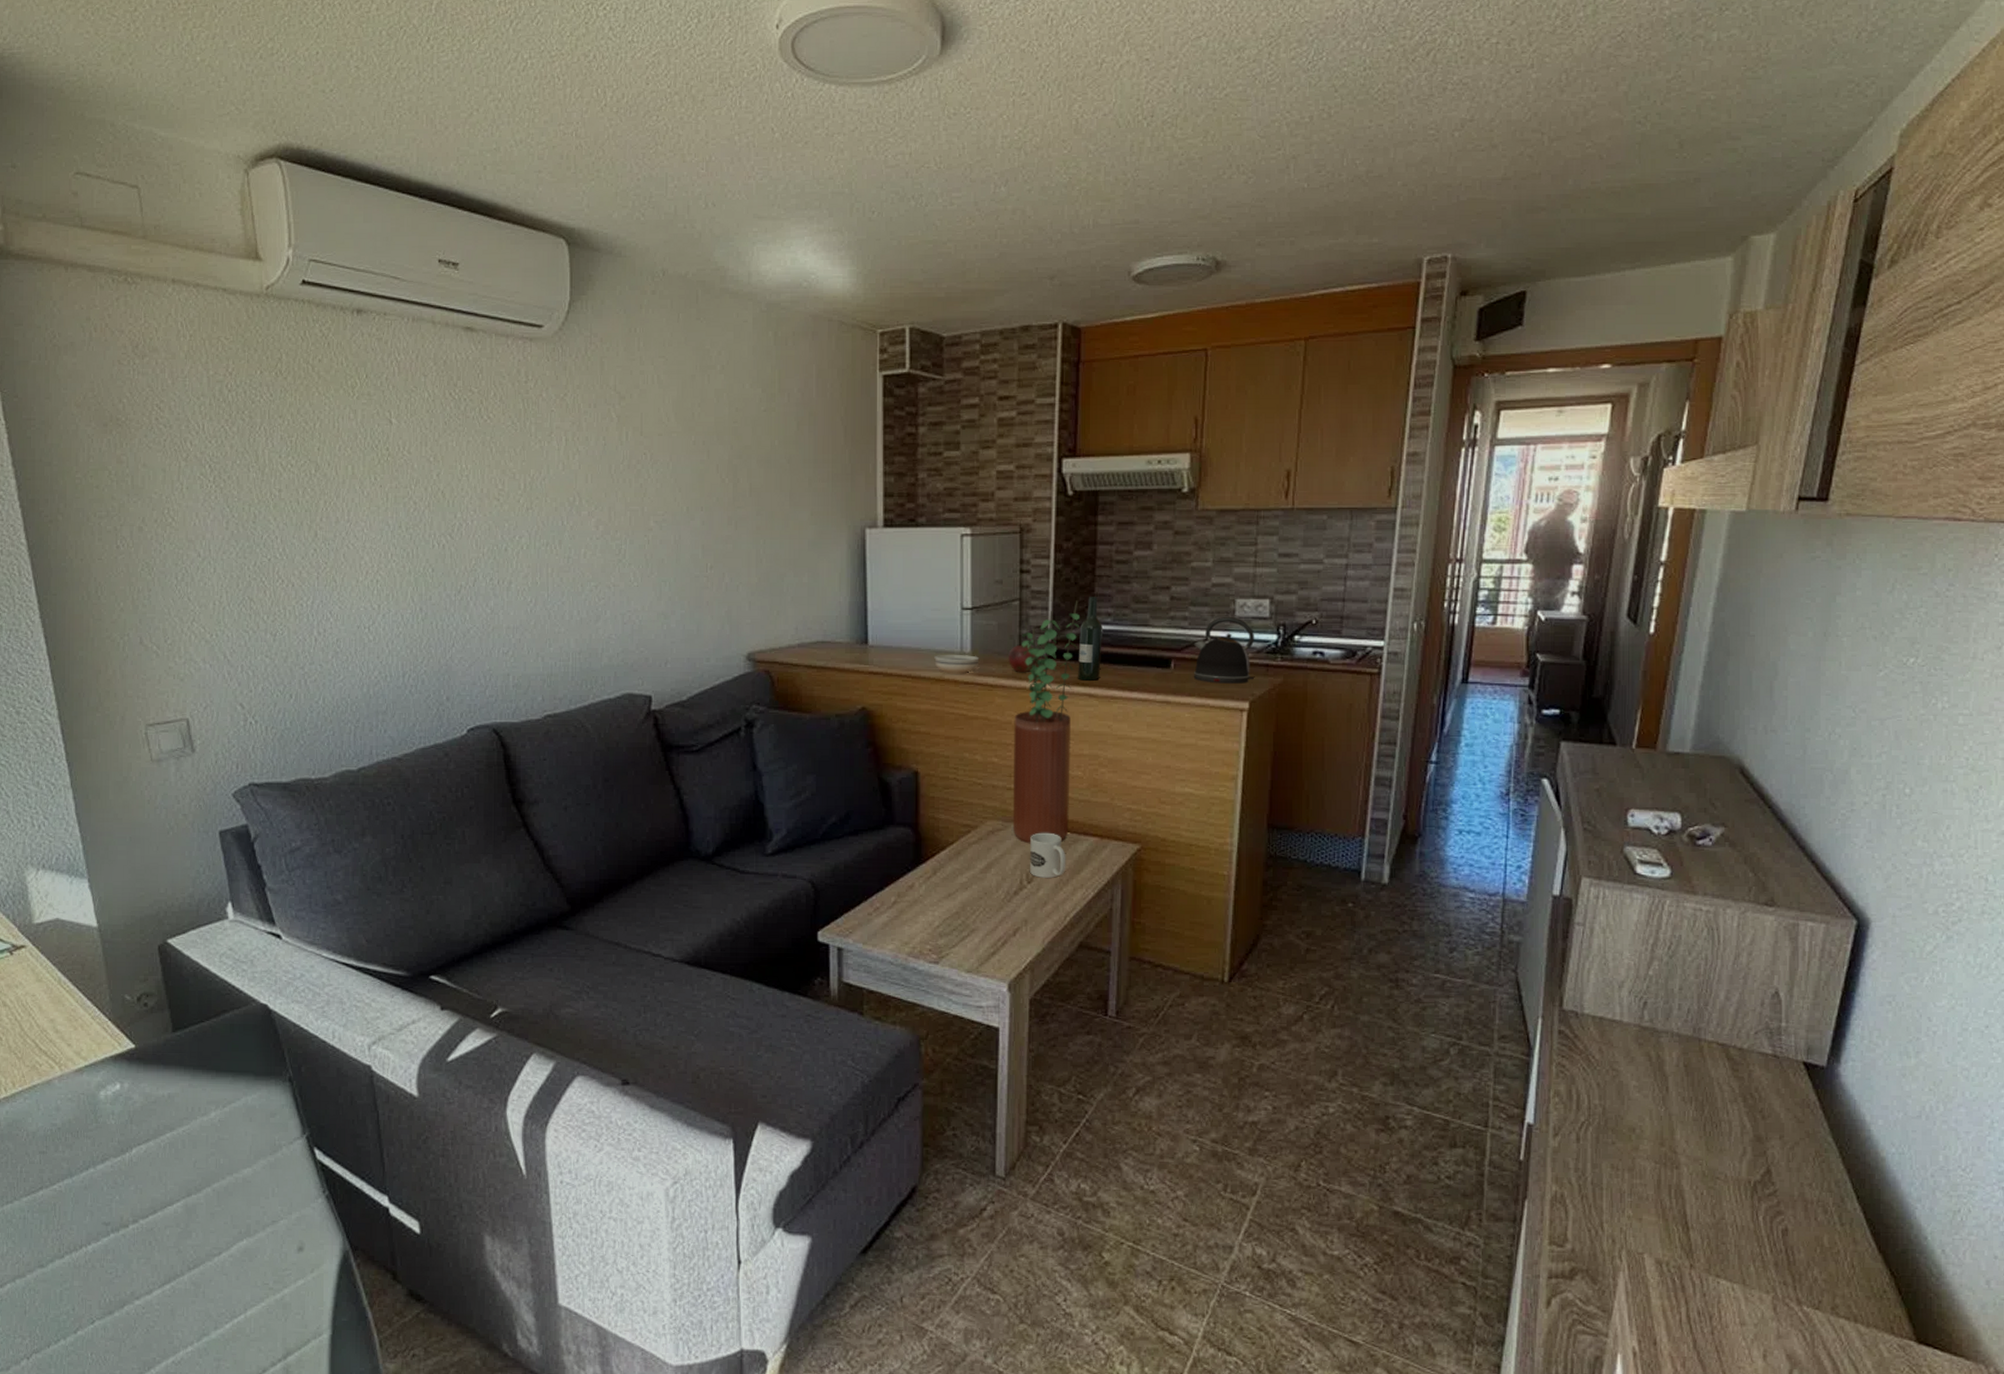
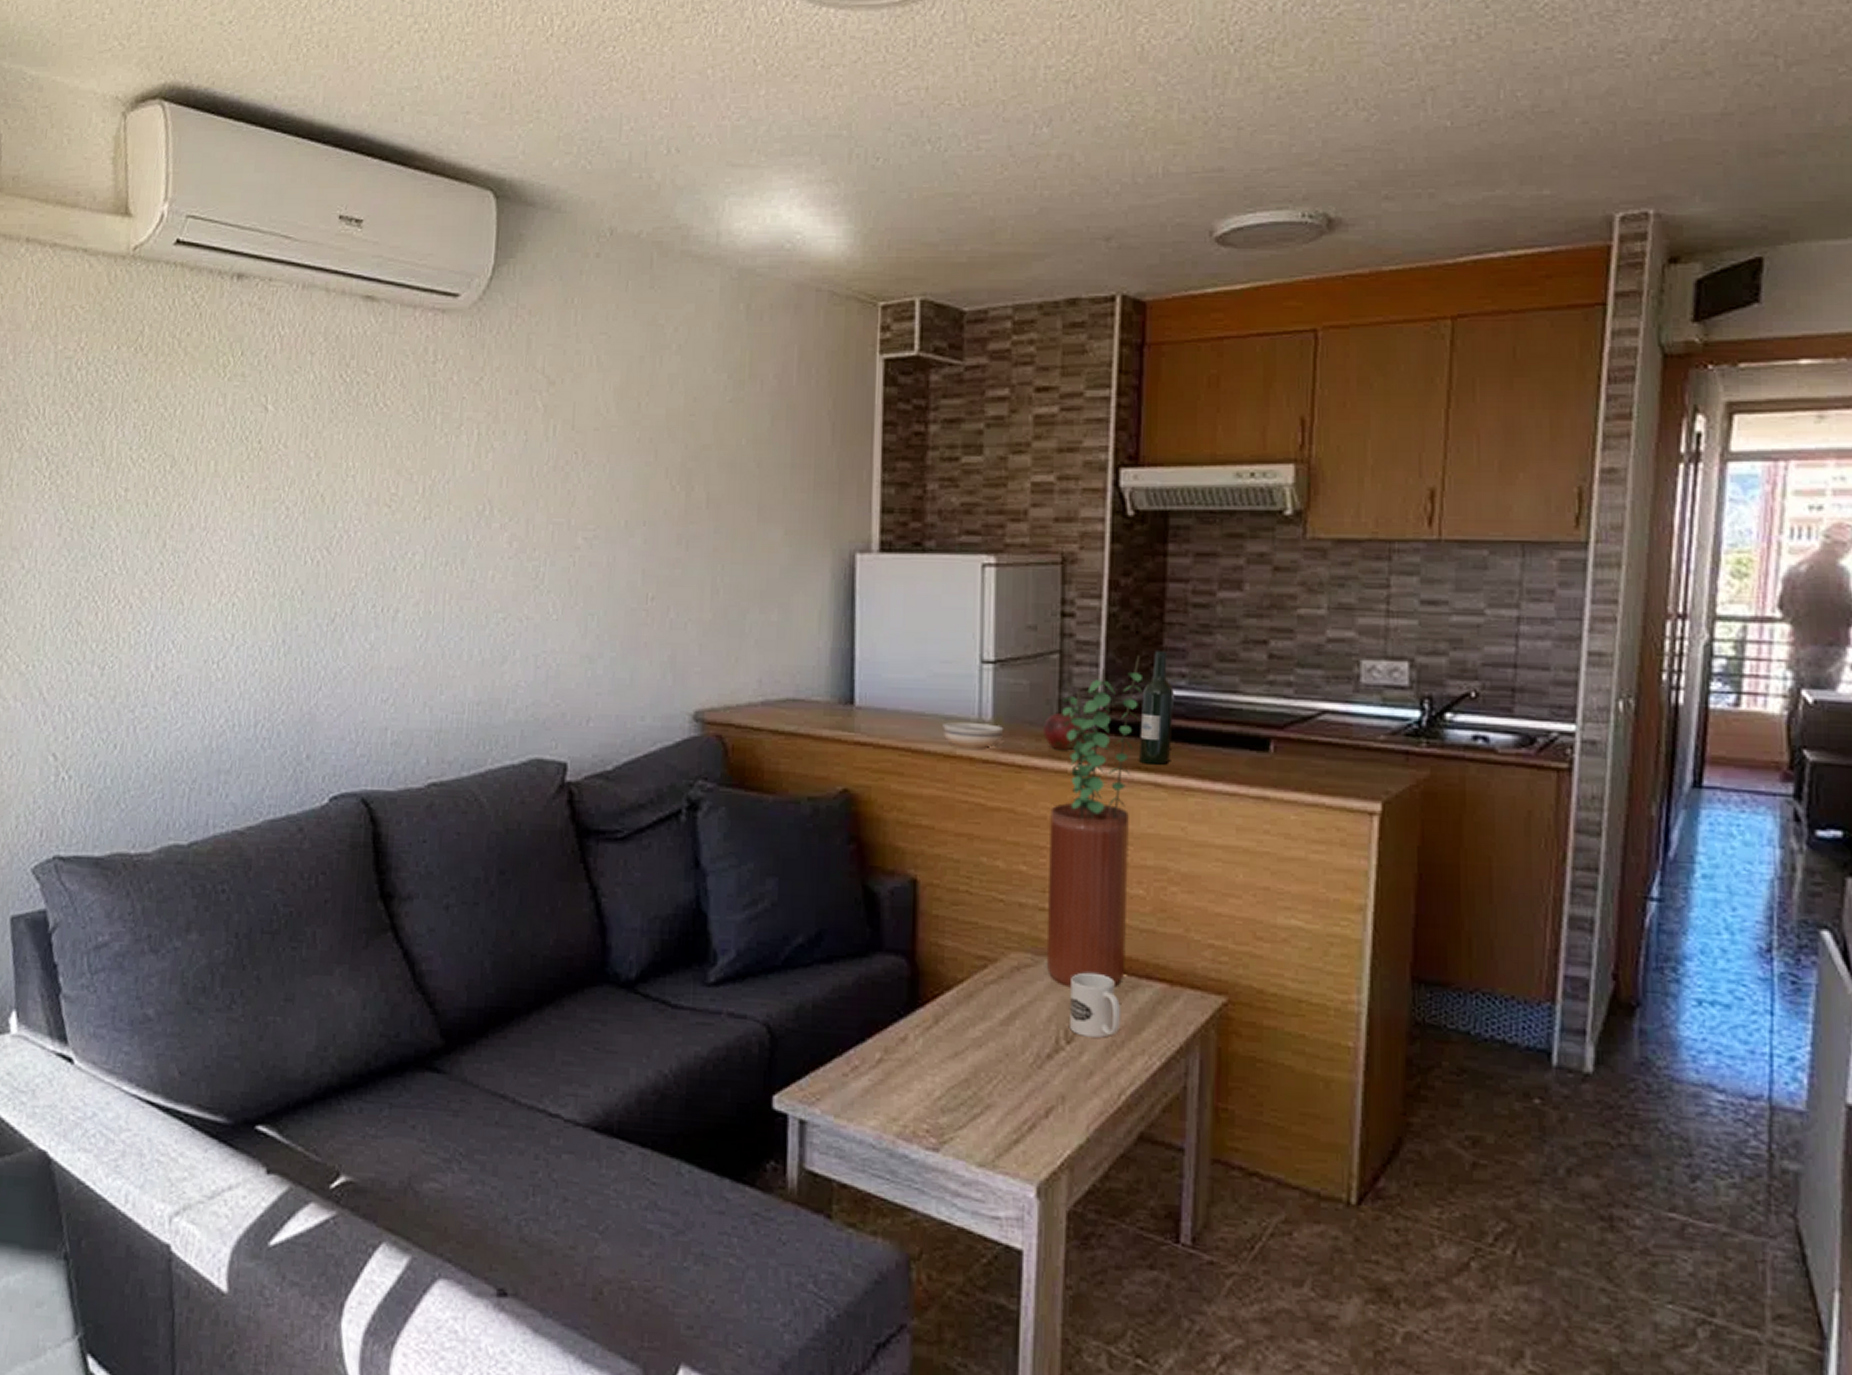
kettle: present [1193,616,1255,685] -> none [1301,683,1389,778]

